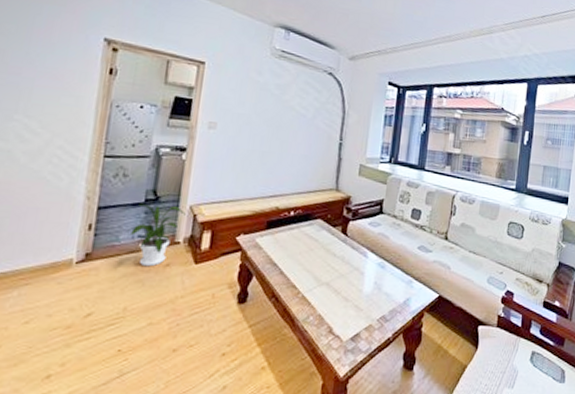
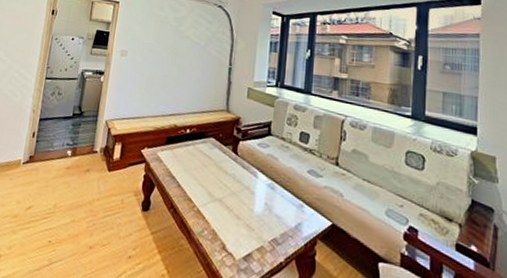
house plant: present [126,204,186,267] -> none [58,118,102,171]

